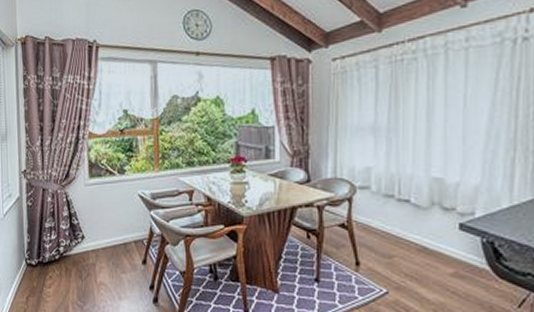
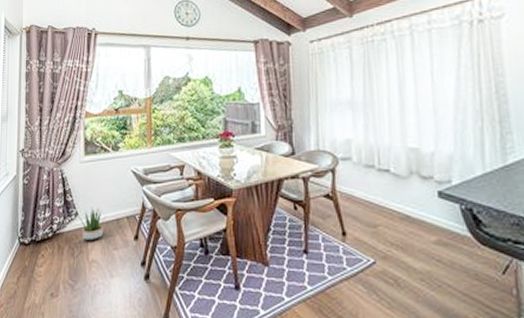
potted plant: none [82,230,114,264] -> present [76,206,107,241]

